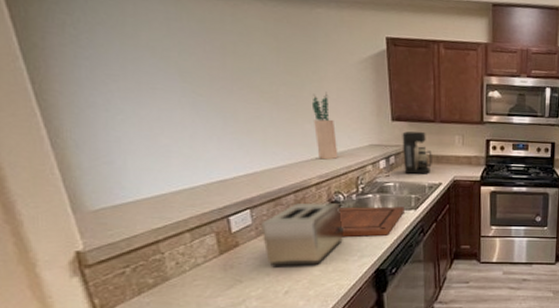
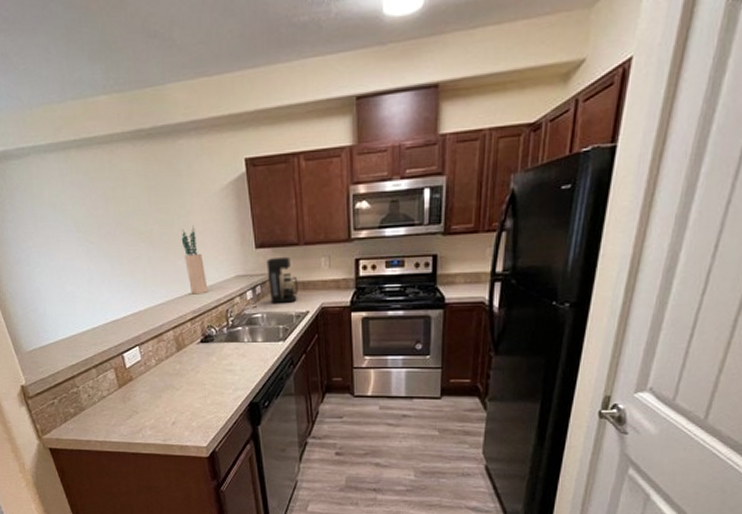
toaster: present [261,203,343,267] -> none [148,337,218,400]
cutting board: present [339,206,404,237] -> none [212,338,273,370]

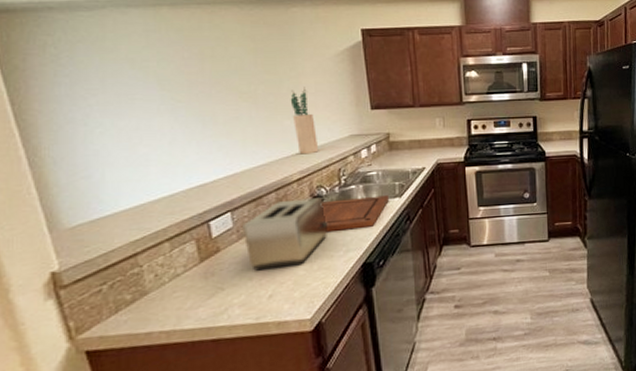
toaster: none [148,337,218,400] -> present [242,198,327,271]
cutting board: none [212,338,273,370] -> present [322,195,389,232]
coffee maker: present [266,256,298,303] -> none [382,117,414,161]

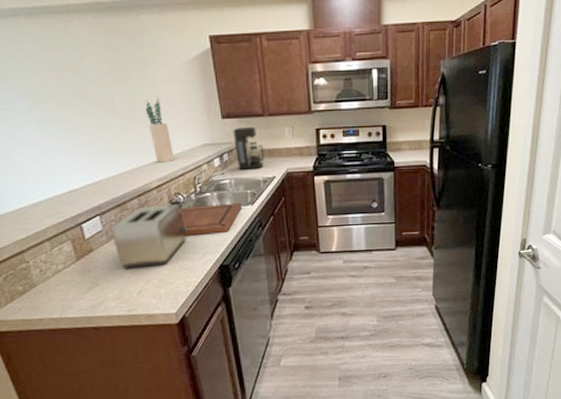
coffee maker: none [382,117,414,161] -> present [233,126,265,170]

